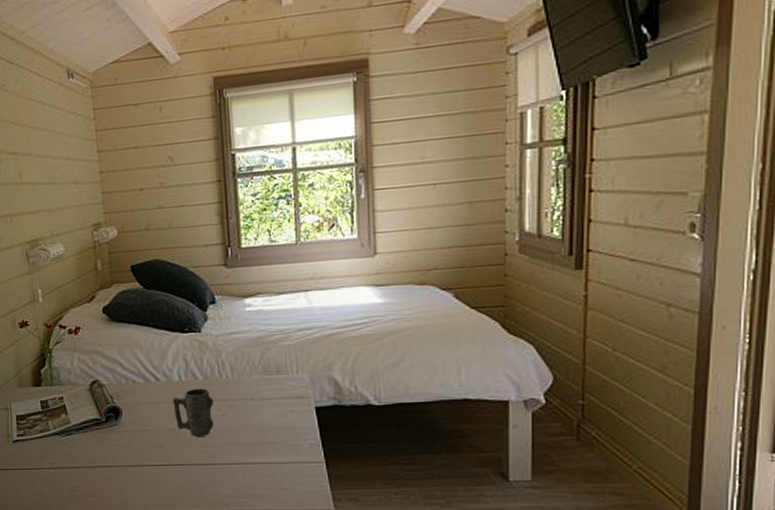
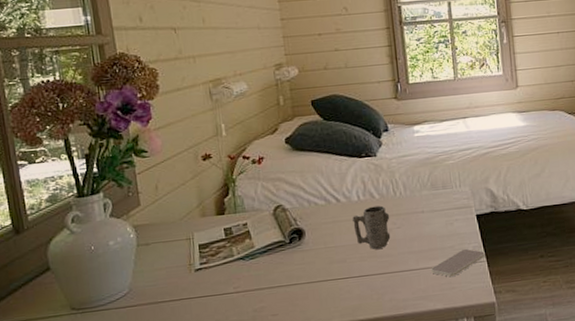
smartphone: none [259,445,324,476] -> present [431,248,485,277]

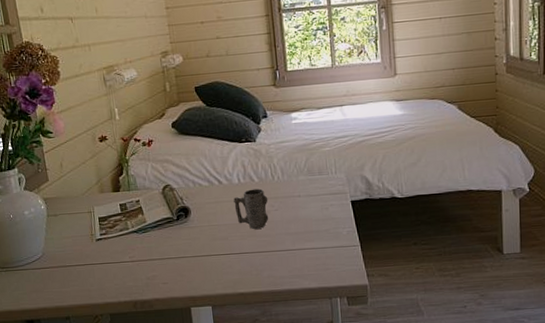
smartphone: present [431,248,485,277] -> none [306,232,359,259]

